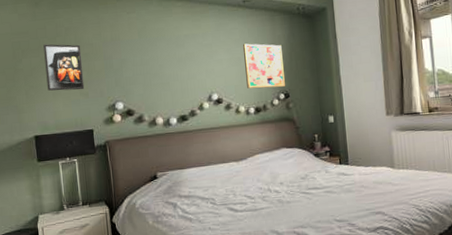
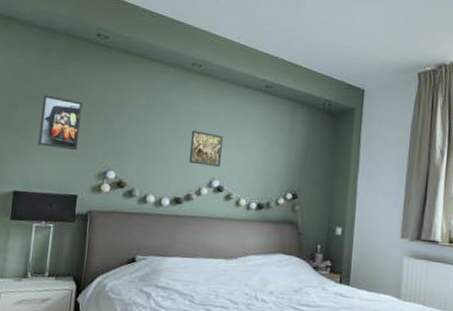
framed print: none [184,52,217,83] -> present [188,130,224,168]
wall art: present [243,43,285,89] -> none [253,132,299,187]

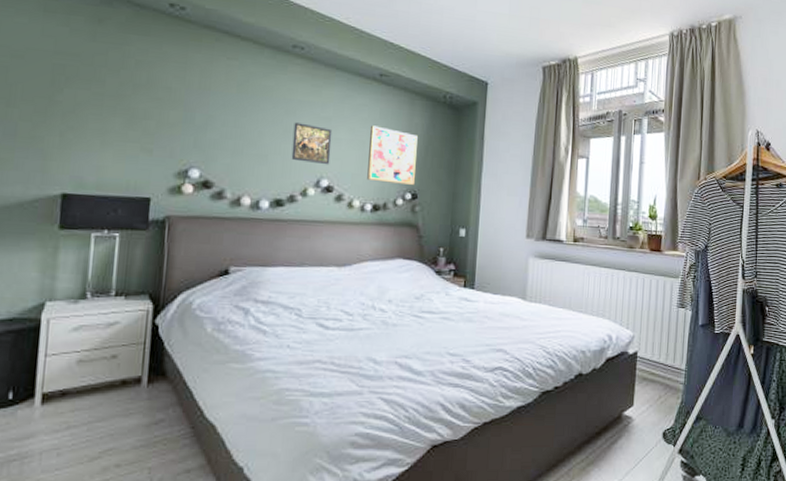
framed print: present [38,95,83,151] -> none [94,75,154,145]
wall art: none [253,132,299,187] -> present [367,125,418,186]

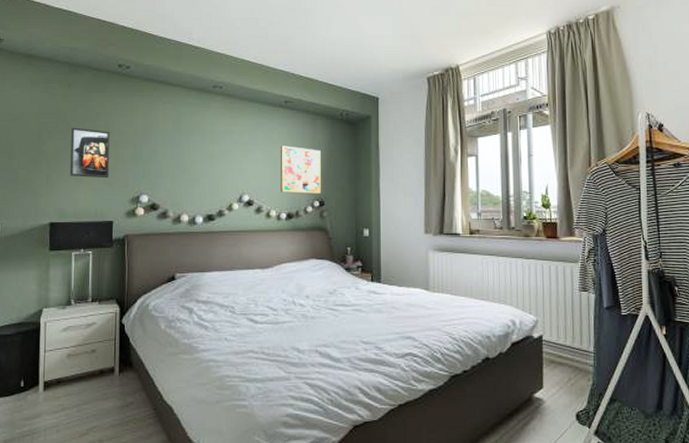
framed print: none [94,75,154,145] -> present [70,127,111,179]
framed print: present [291,122,333,165] -> none [218,149,249,183]

